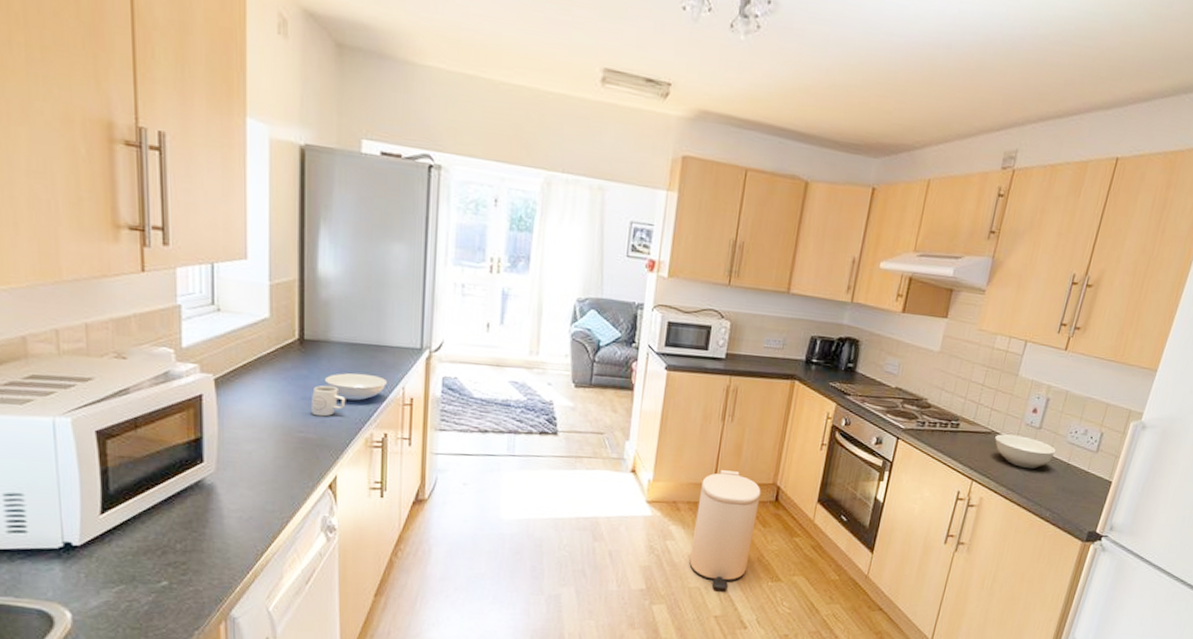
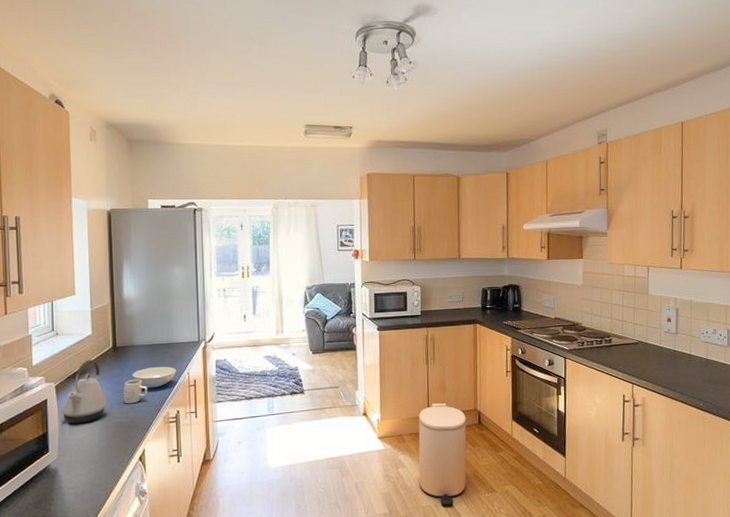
kettle: none [223,350,288,433] -> present [62,359,107,424]
bowl: present [994,434,1056,469] -> none [642,342,695,368]

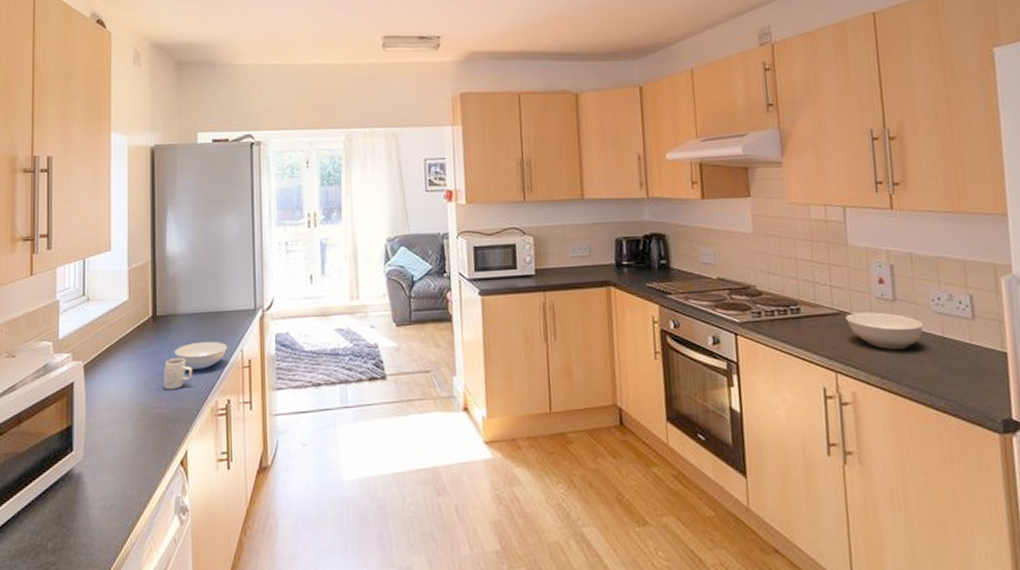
kettle: present [62,359,107,424] -> none [90,332,144,415]
pedal bin: present [418,403,467,505] -> none [538,396,607,542]
bowl: none [642,342,695,368] -> present [845,312,924,349]

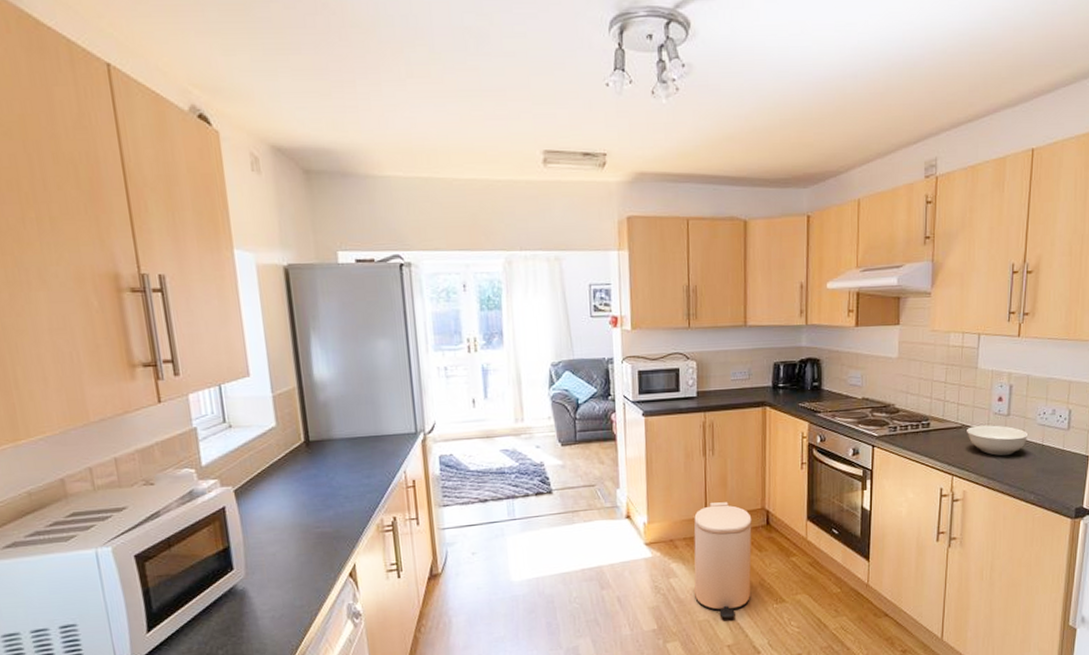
mug: present [163,357,193,390] -> none [322,480,355,511]
bowl: present [175,341,227,370] -> none [333,464,389,491]
pedal bin: none [538,396,607,542] -> present [694,502,752,619]

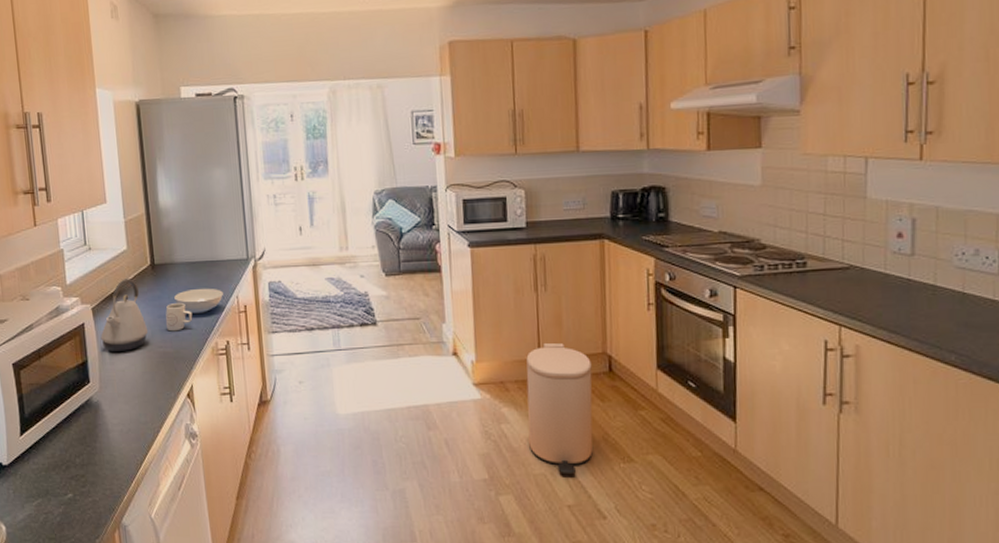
kettle: none [245,457,303,536] -> present [100,278,149,352]
mug: none [322,480,355,511] -> present [165,302,193,332]
bowl: none [333,464,389,491] -> present [174,288,223,314]
bowl: present [967,425,1029,456] -> none [856,266,943,304]

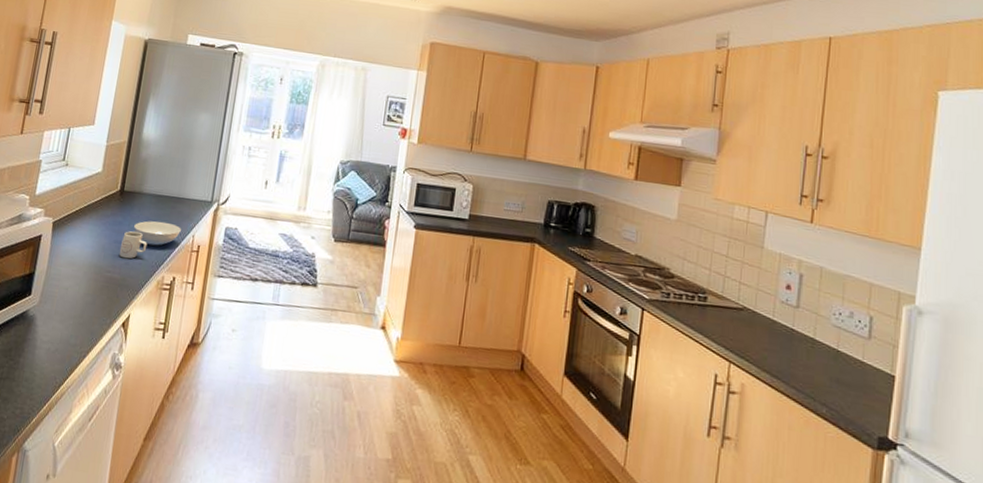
kettle: present [100,278,149,352] -> none [53,199,103,270]
pedal bin: present [526,343,593,475] -> none [435,332,506,469]

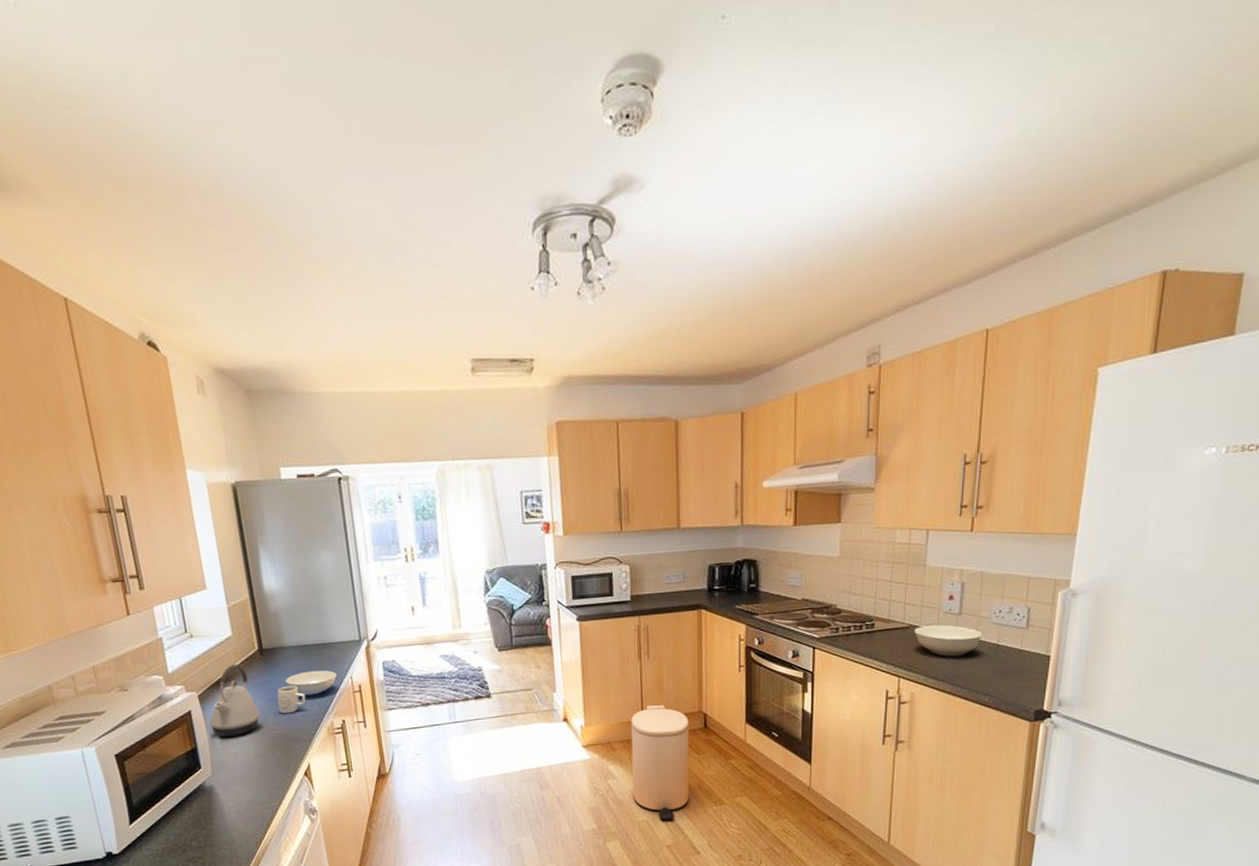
kettle: none [53,199,103,270] -> present [209,664,261,738]
pedal bin: none [435,332,506,469] -> present [631,705,690,820]
bowl: none [748,311,821,354] -> present [914,625,983,656]

